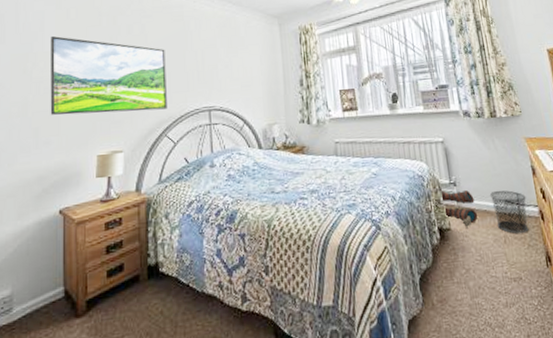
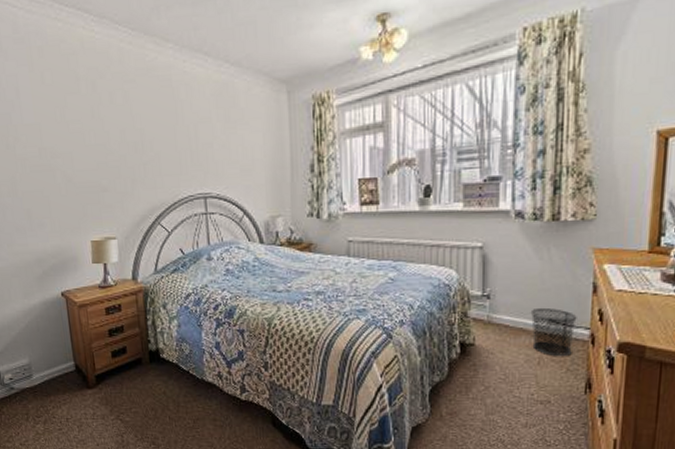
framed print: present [50,36,167,115] -> none [28,106,159,197]
boots: present [440,189,478,228] -> none [469,301,511,345]

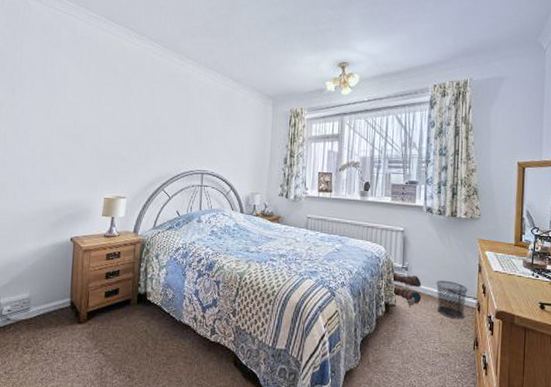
boots: none [469,301,511,345] -> present [392,271,422,307]

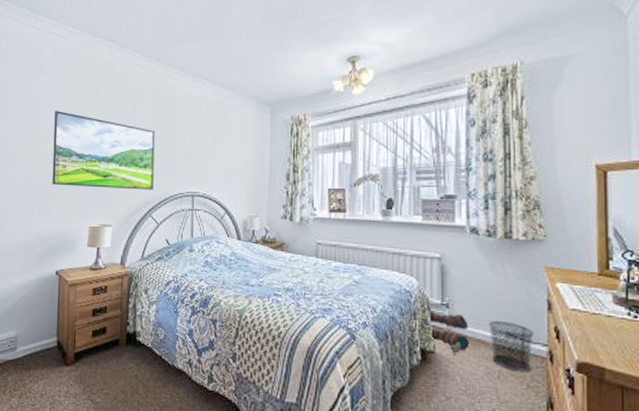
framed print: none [68,89,169,167] -> present [52,111,155,190]

